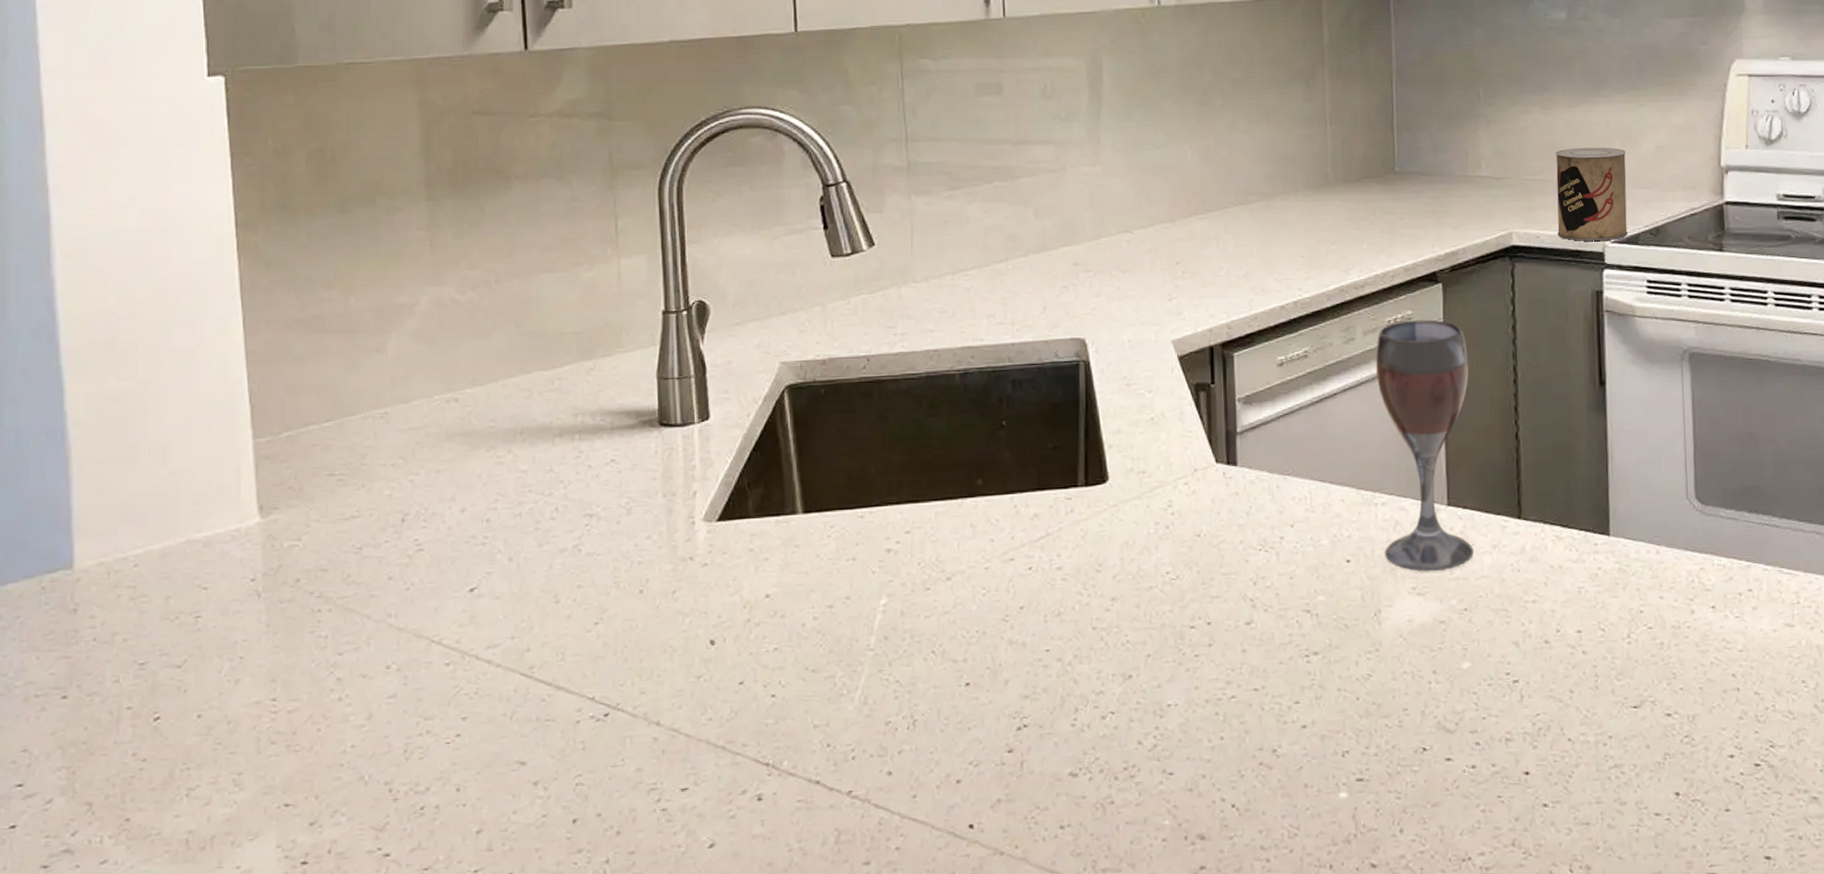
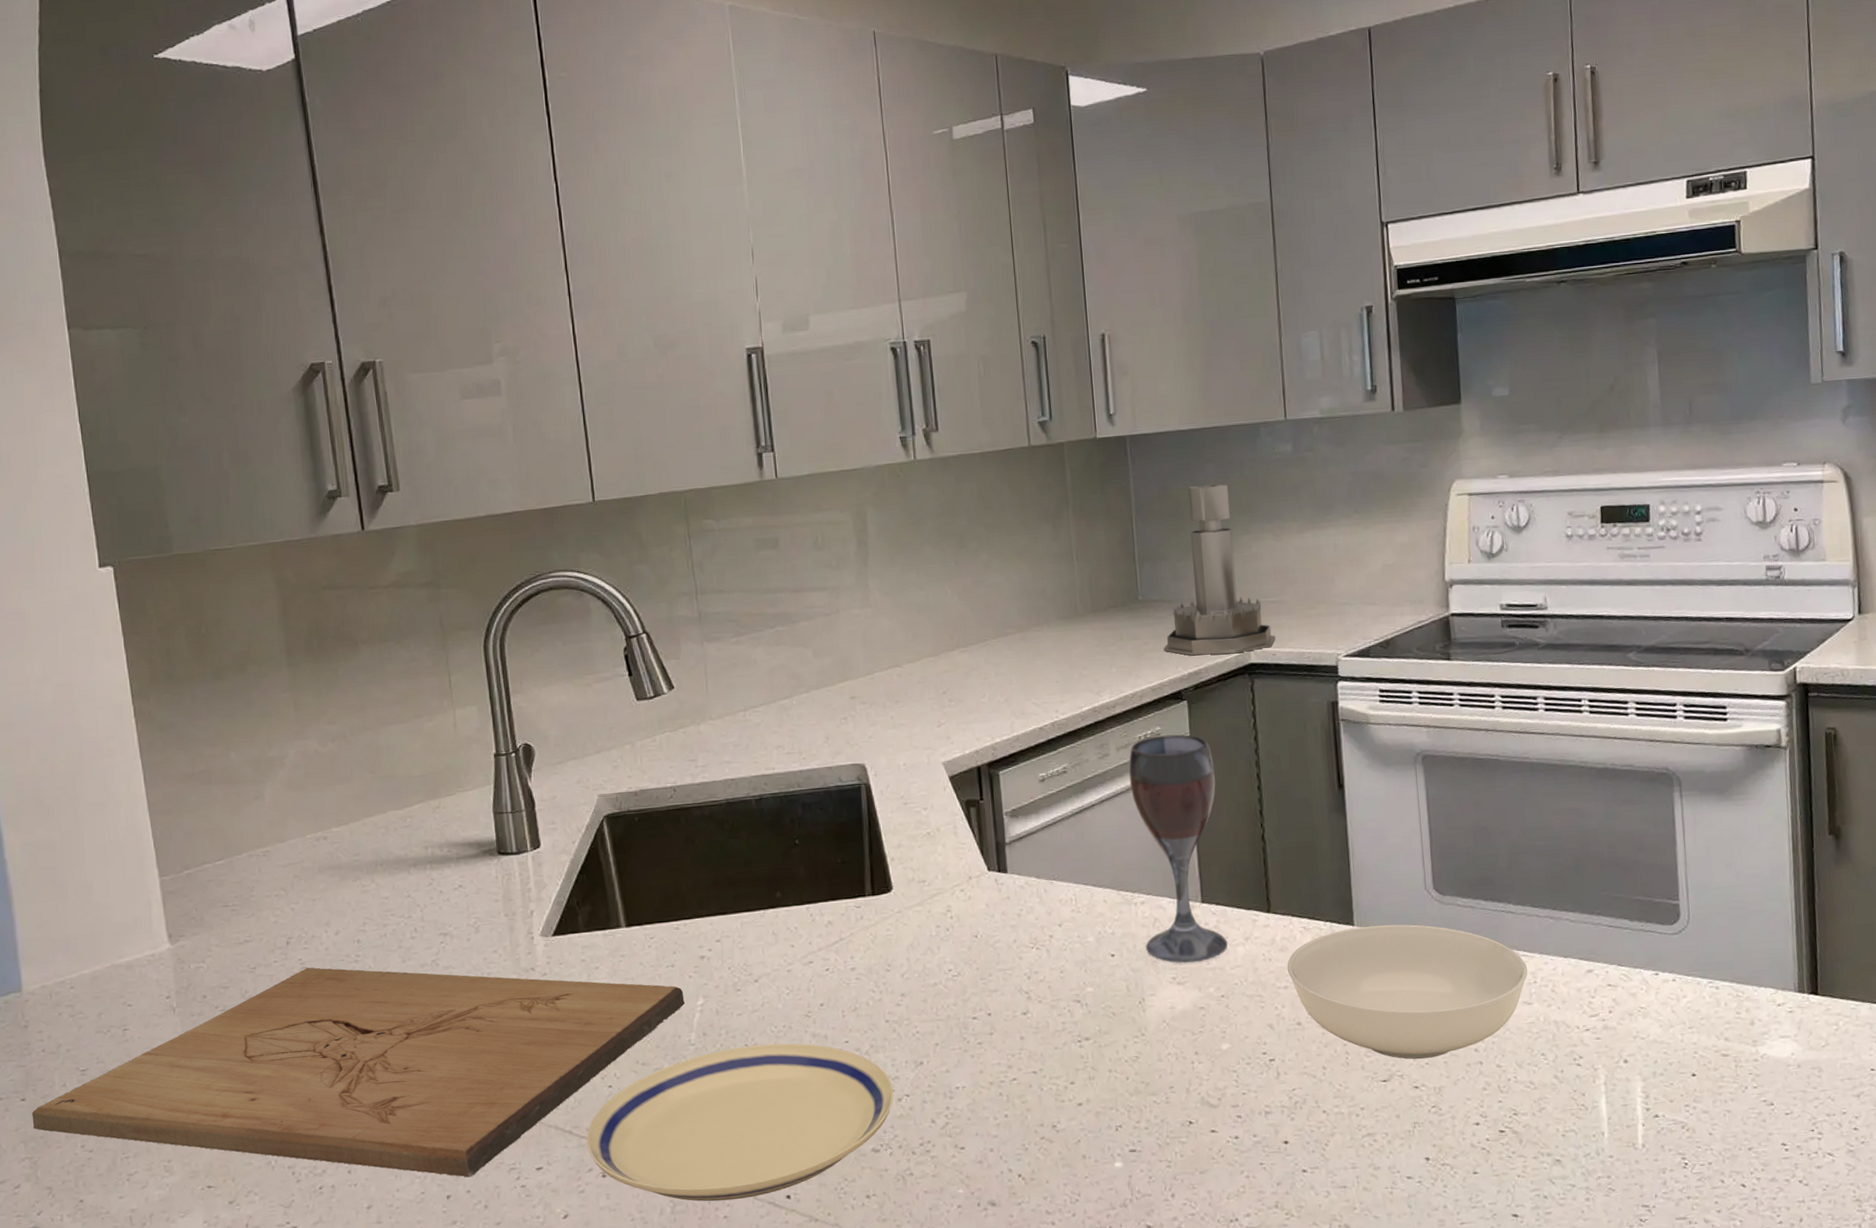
cutting board: none [74,549,865,799] -> present [32,967,685,1178]
plate: none [741,651,1097,831] -> present [586,1043,894,1202]
paper towel holder: none [1419,50,1540,235] -> present [1164,484,1275,656]
bowl: none [1536,535,1791,684] -> present [1287,924,1528,1060]
tin can: present [1556,147,1628,242] -> none [1288,568,1359,657]

